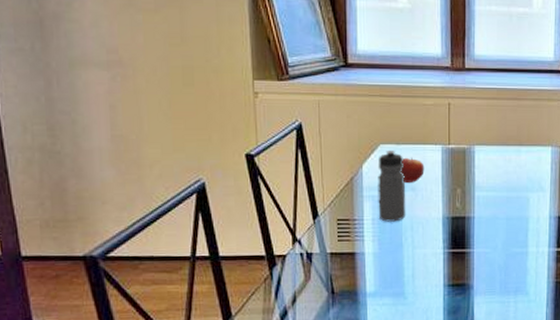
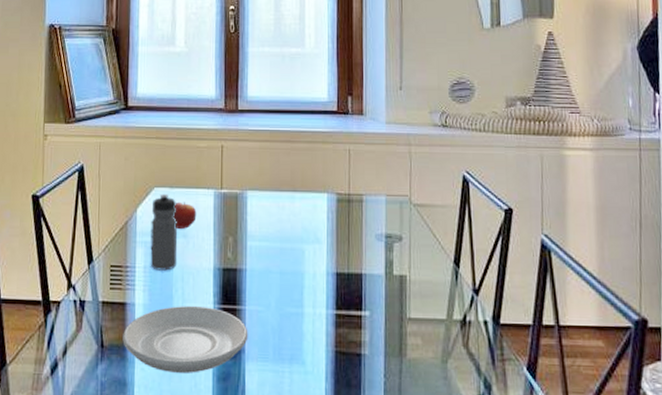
plate: none [353,252,477,311] -> present [123,306,249,373]

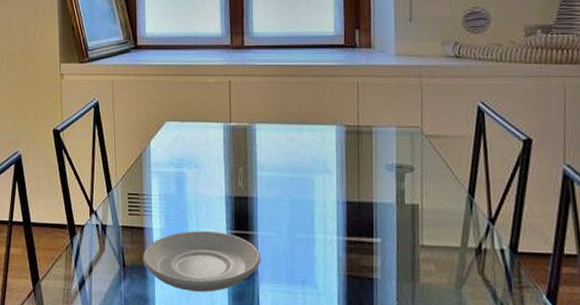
water bottle: present [150,193,178,271] -> none [164,127,191,199]
fruit: present [173,201,197,229] -> none [185,134,207,160]

